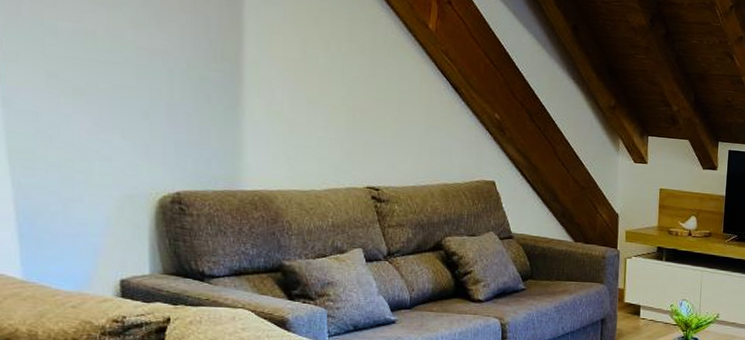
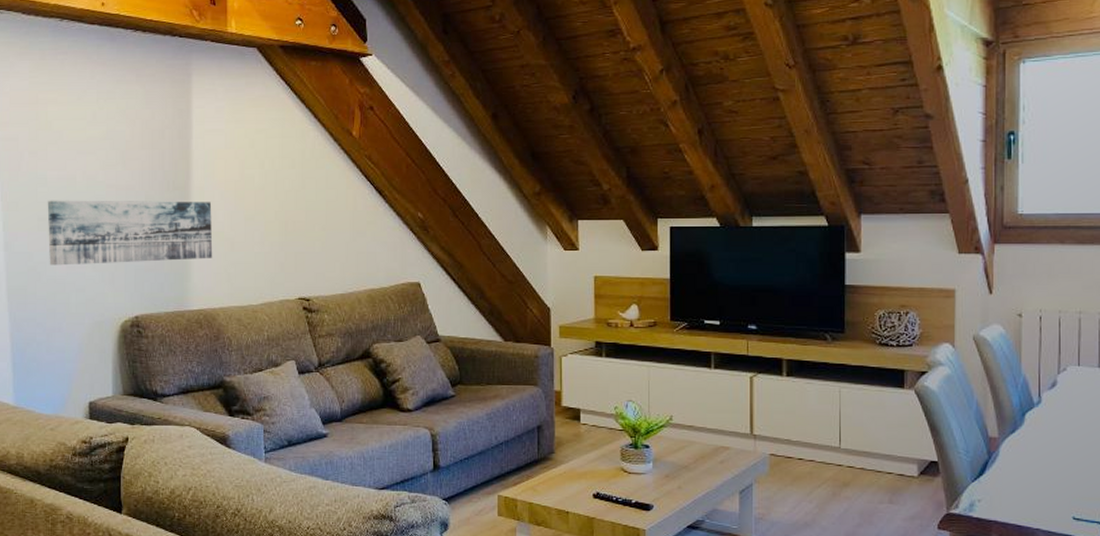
wall art: none [58,54,270,139] -> present [47,200,213,266]

